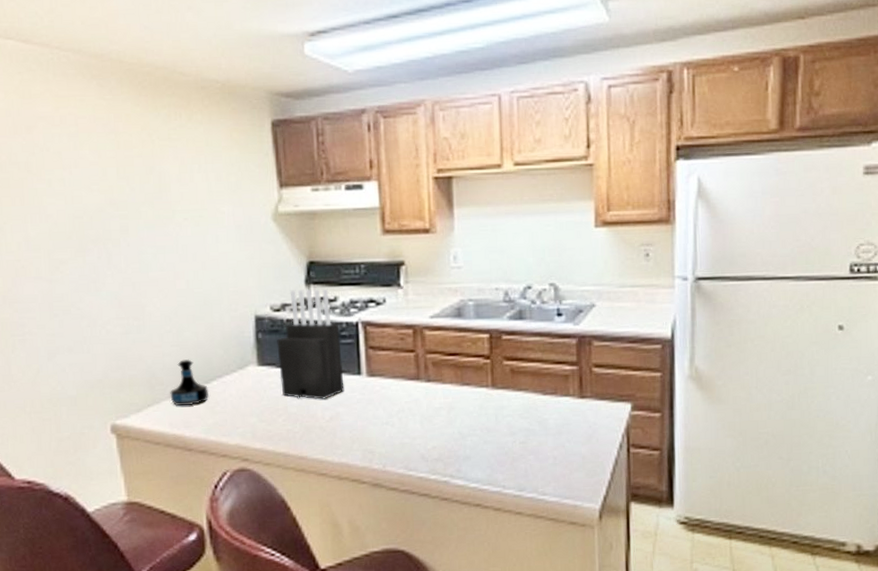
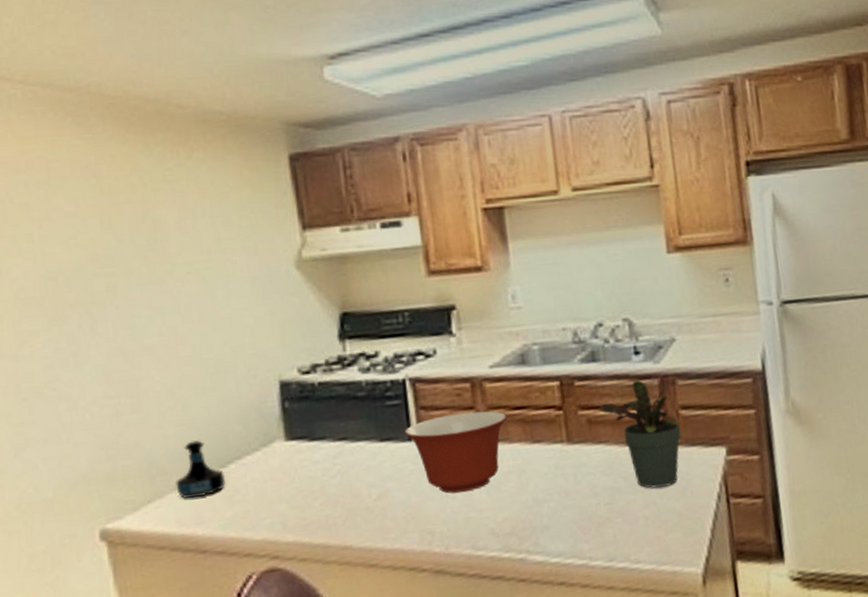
knife block: present [277,288,344,400] -> none [307,343,394,477]
mixing bowl: none [355,354,442,422] -> present [405,411,507,493]
potted plant: none [522,338,593,433] -> present [599,379,682,488]

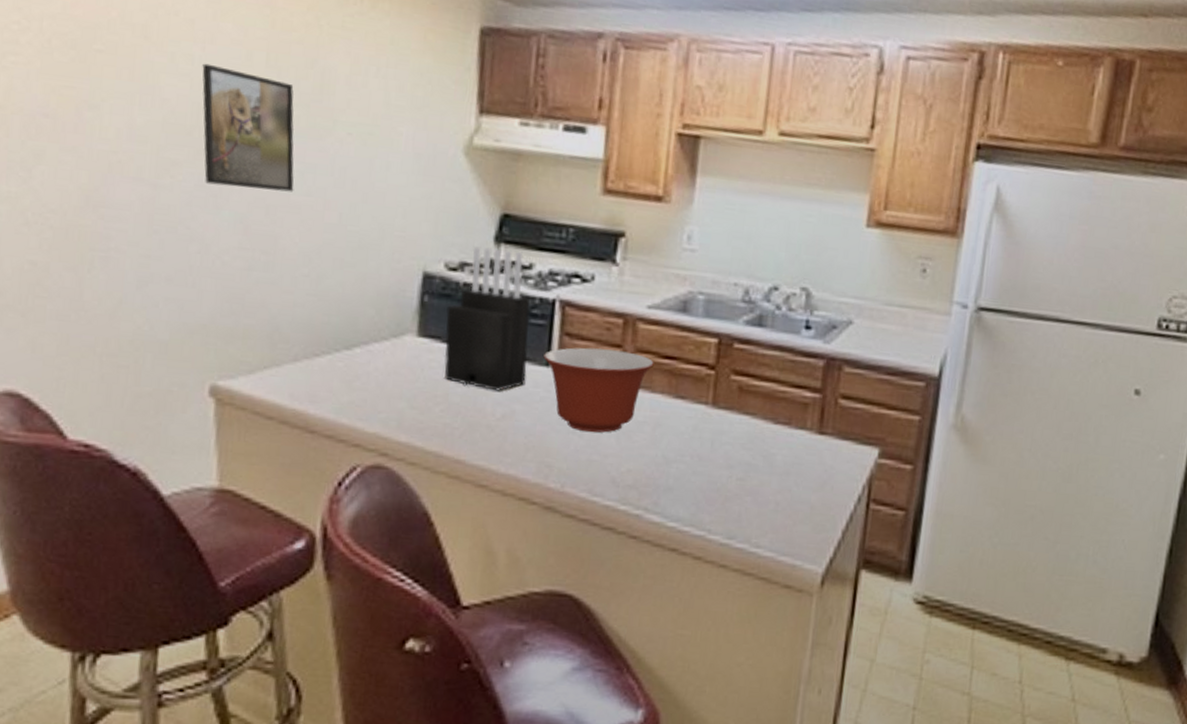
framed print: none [42,238,147,346] -> present [202,63,294,192]
tequila bottle: present [176,440,226,500] -> none [295,314,349,375]
knife block: none [307,343,394,477] -> present [444,246,530,391]
potted plant: present [599,379,682,488] -> none [754,356,835,476]

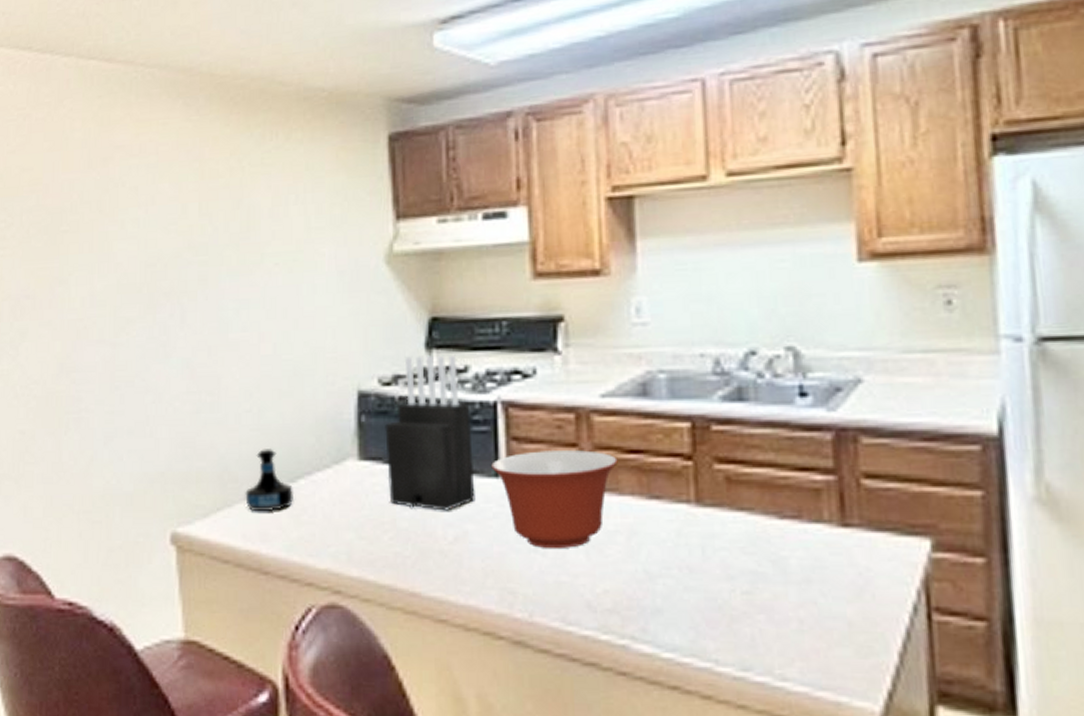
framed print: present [202,63,294,192] -> none [146,223,231,335]
tequila bottle: none [295,314,349,375] -> present [245,449,295,512]

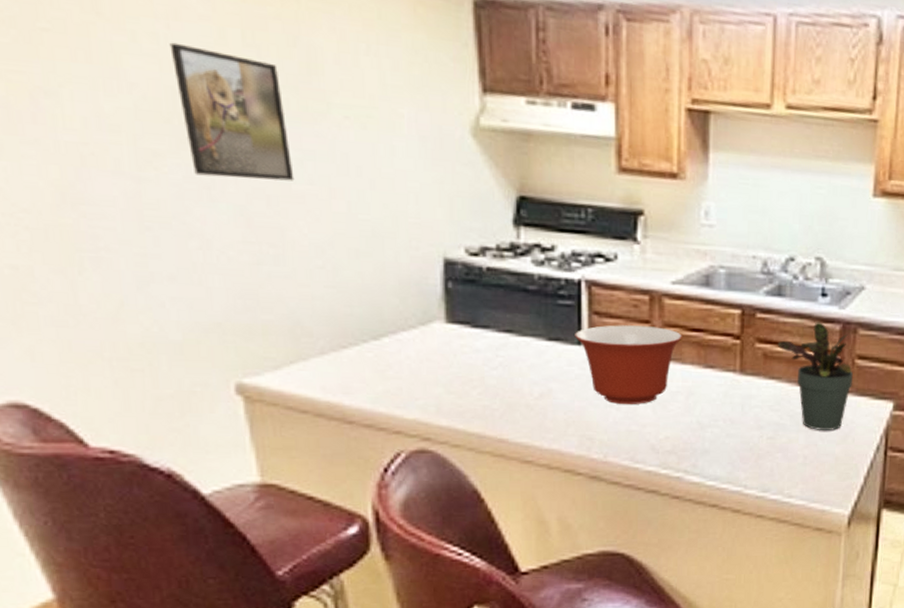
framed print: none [146,223,231,335] -> present [169,42,295,181]
tequila bottle: present [245,449,295,512] -> none [322,306,378,366]
knife block: present [385,354,475,511] -> none [473,230,560,372]
potted plant: none [743,430,862,582] -> present [777,322,853,430]

